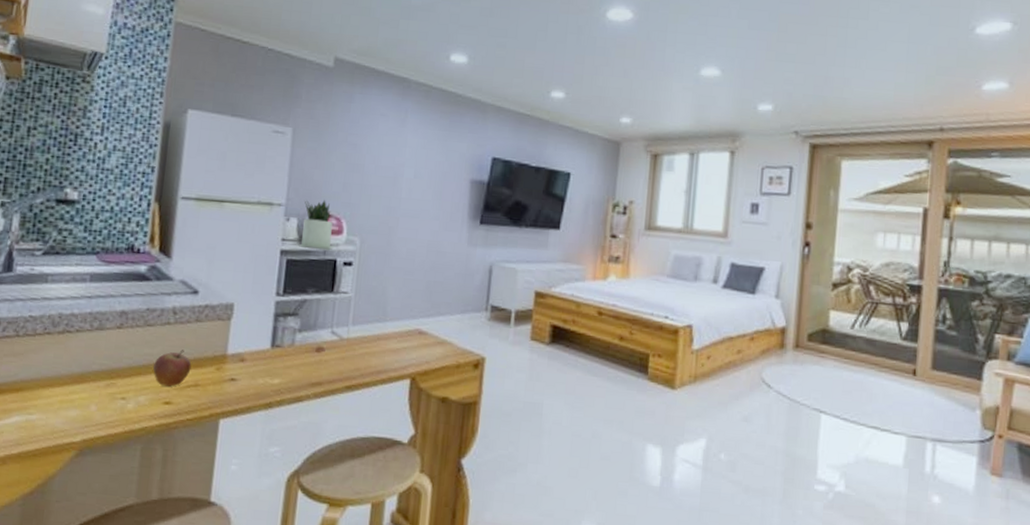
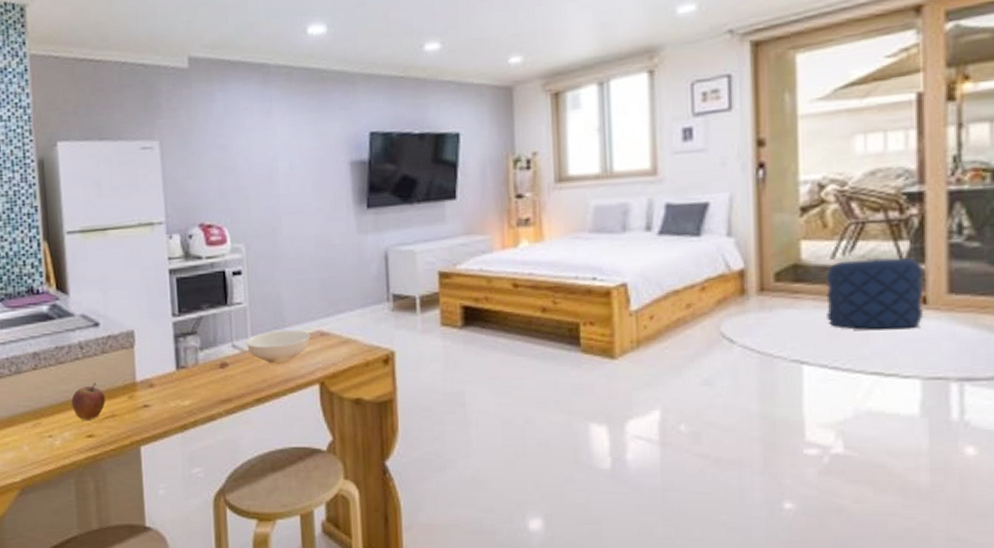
planter: present [298,199,334,251] -> none [184,209,220,264]
bowl: none [345,323,409,355] -> present [245,330,311,364]
pouf: none [843,331,916,394] -> present [826,257,924,330]

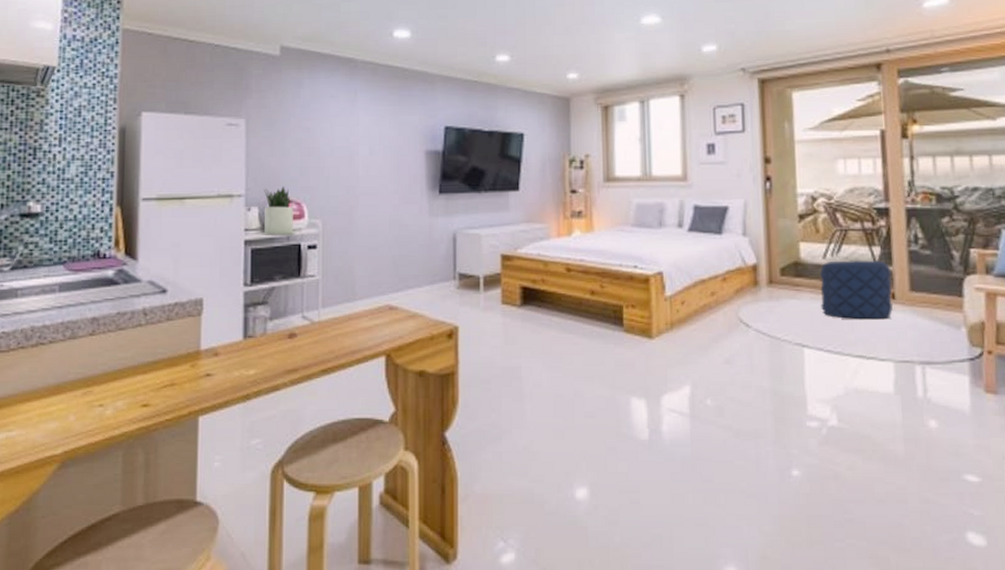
fruit: present [71,383,106,420] -> none [128,350,166,389]
planter: none [184,209,220,264] -> present [261,185,297,236]
bowl: present [245,330,311,364] -> none [316,303,380,335]

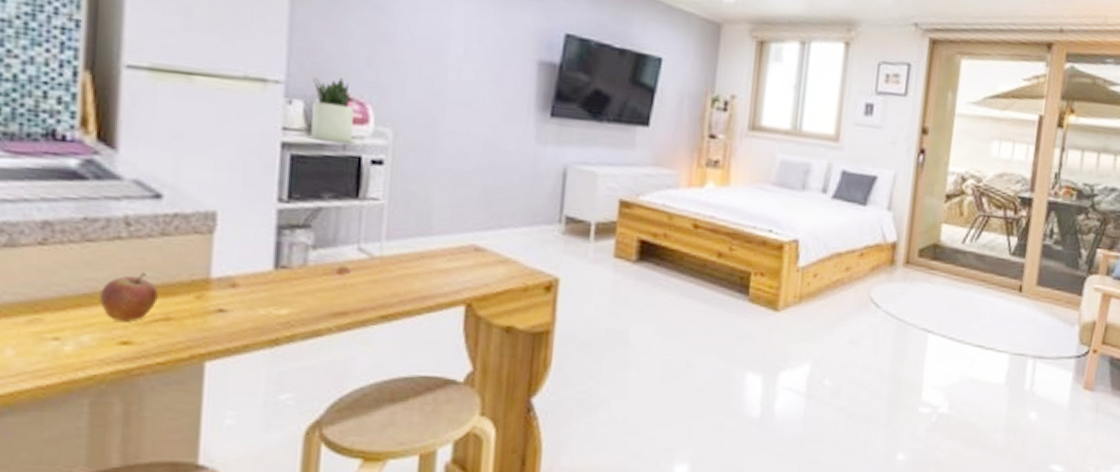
fruit: none [128,350,166,389] -> present [100,273,158,322]
pouf: present [819,260,894,320] -> none [952,246,1024,311]

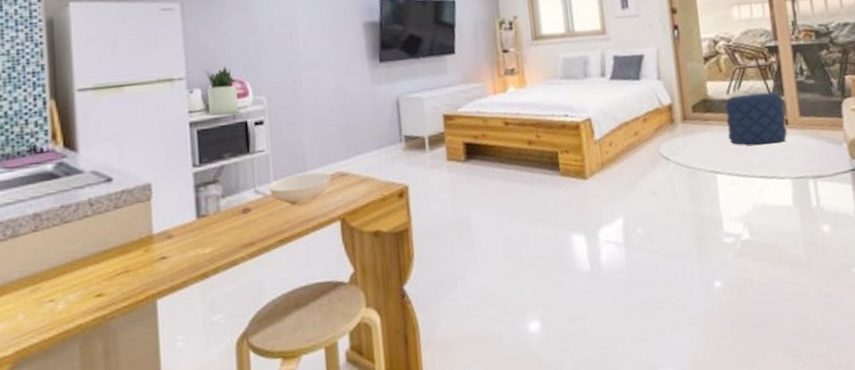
fruit: present [100,273,158,322] -> none [78,239,118,280]
bowl: none [376,237,463,277] -> present [268,172,331,206]
pouf: none [952,246,1024,311] -> present [725,91,787,145]

